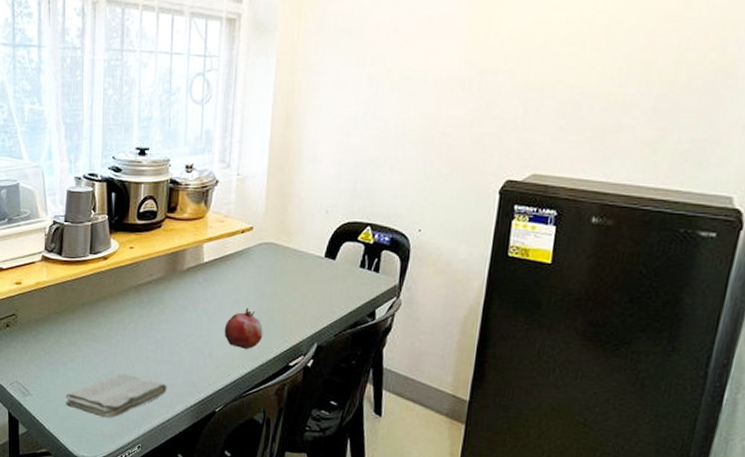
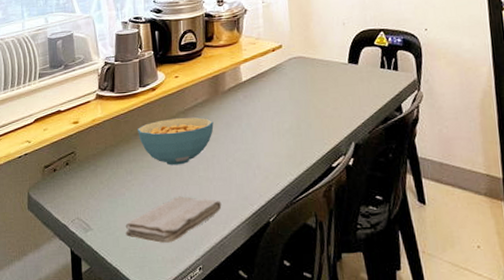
cereal bowl: none [85,292,167,343] -> present [138,117,214,166]
fruit: present [224,307,263,349] -> none [268,117,304,156]

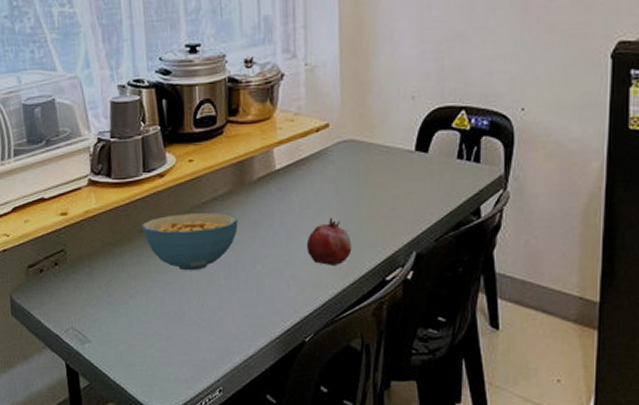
washcloth: present [125,196,222,243] -> none [130,307,247,360]
fruit: none [268,117,304,156] -> present [306,217,352,265]

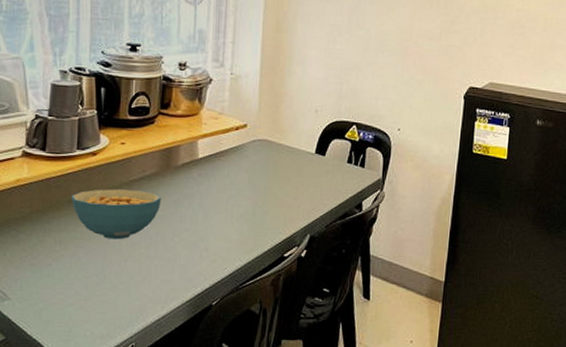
fruit: present [306,217,352,265] -> none [220,201,258,242]

